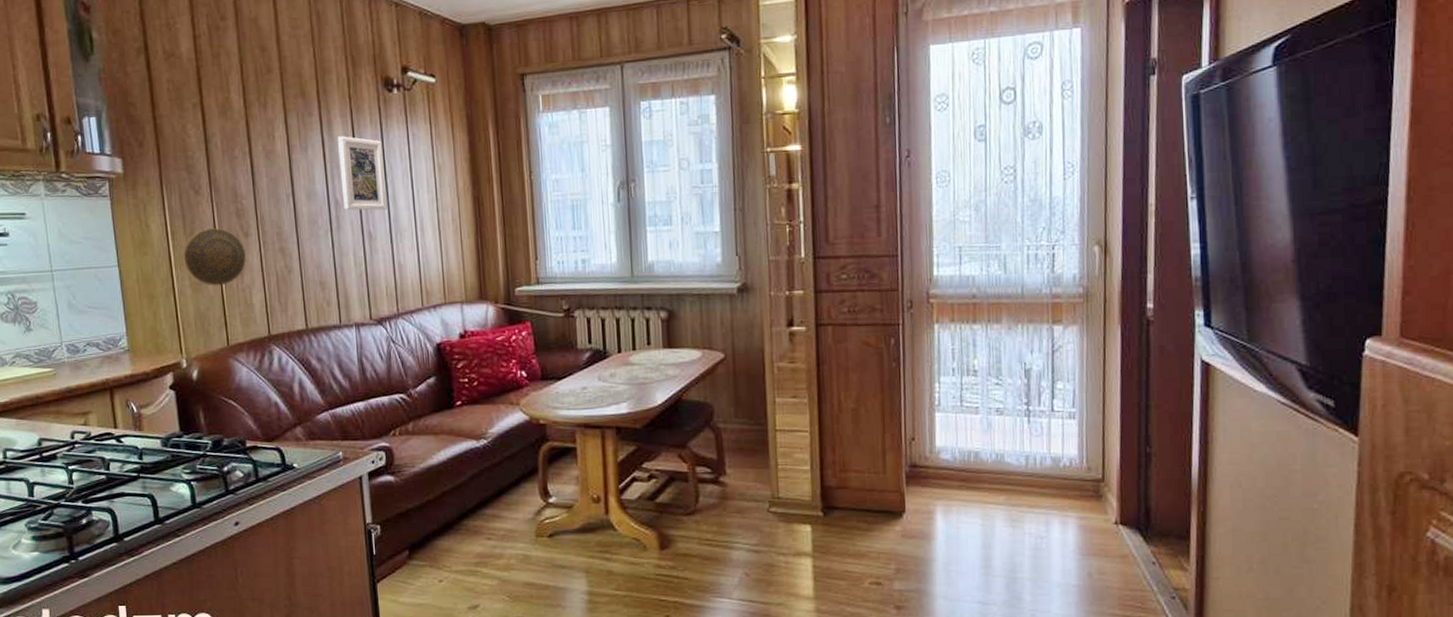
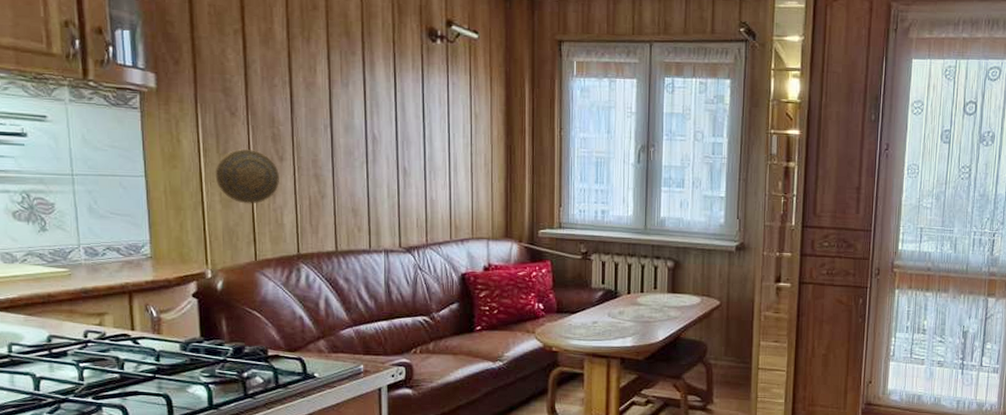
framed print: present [338,136,387,211] -> none [379,77,423,149]

